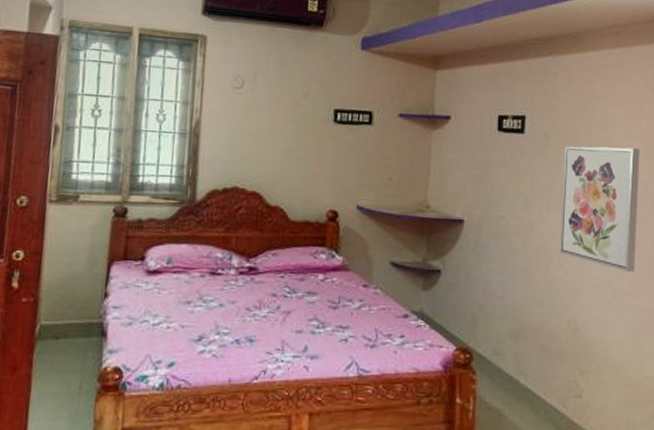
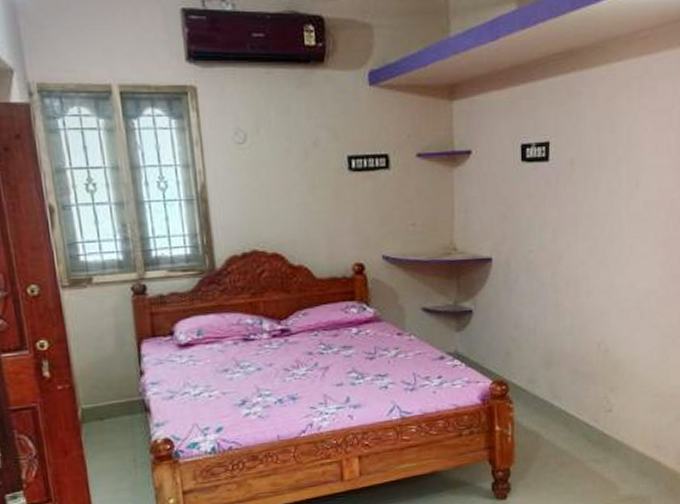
wall art: present [560,146,640,272] -> none [588,164,667,291]

